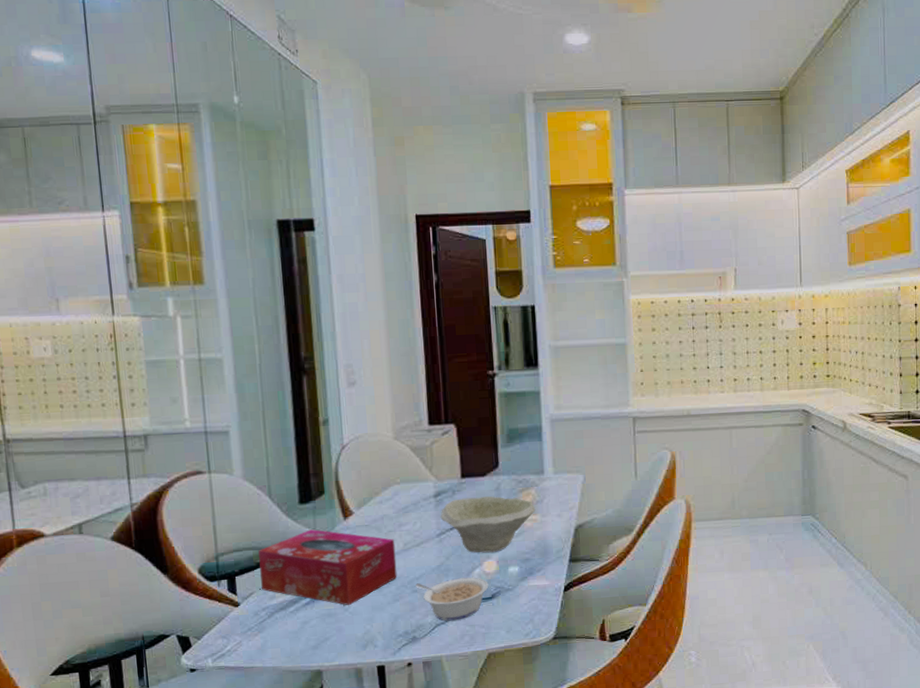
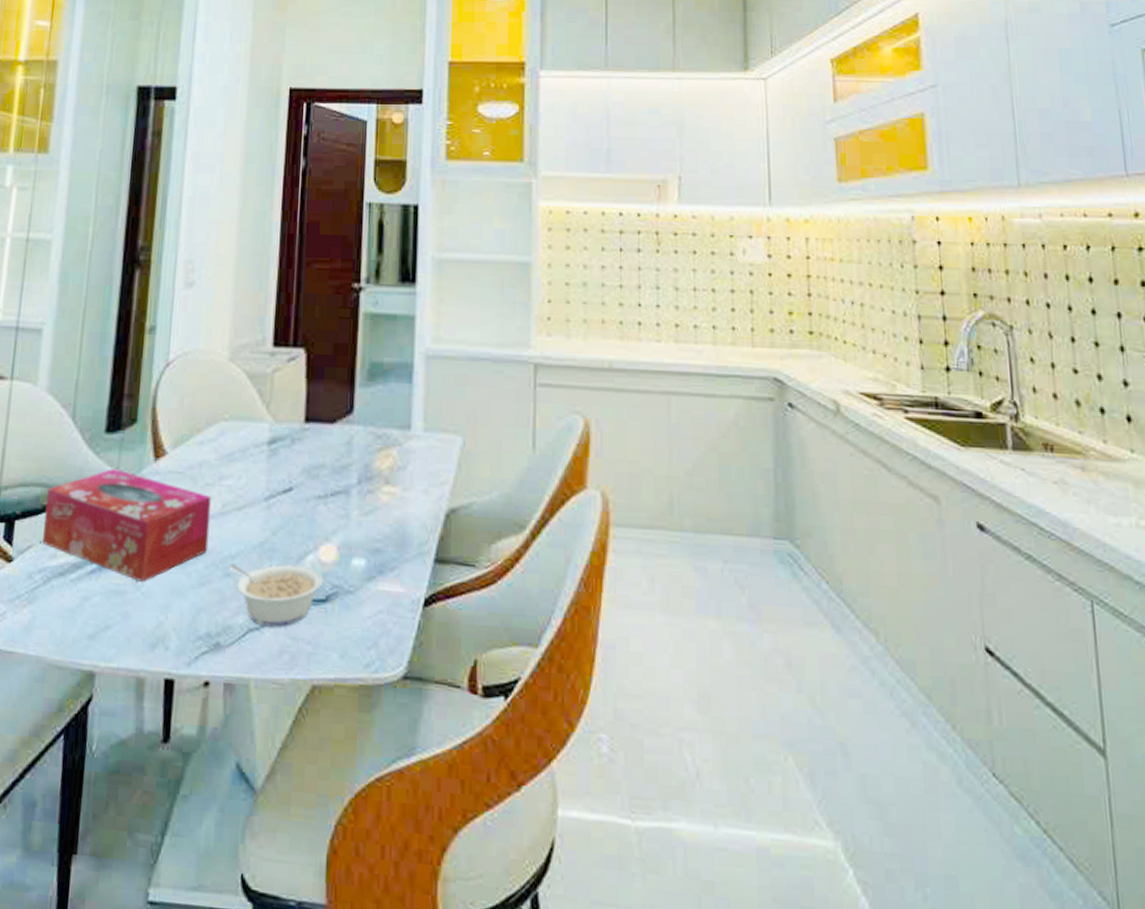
bowl: present [440,496,536,553] -> none [272,450,396,534]

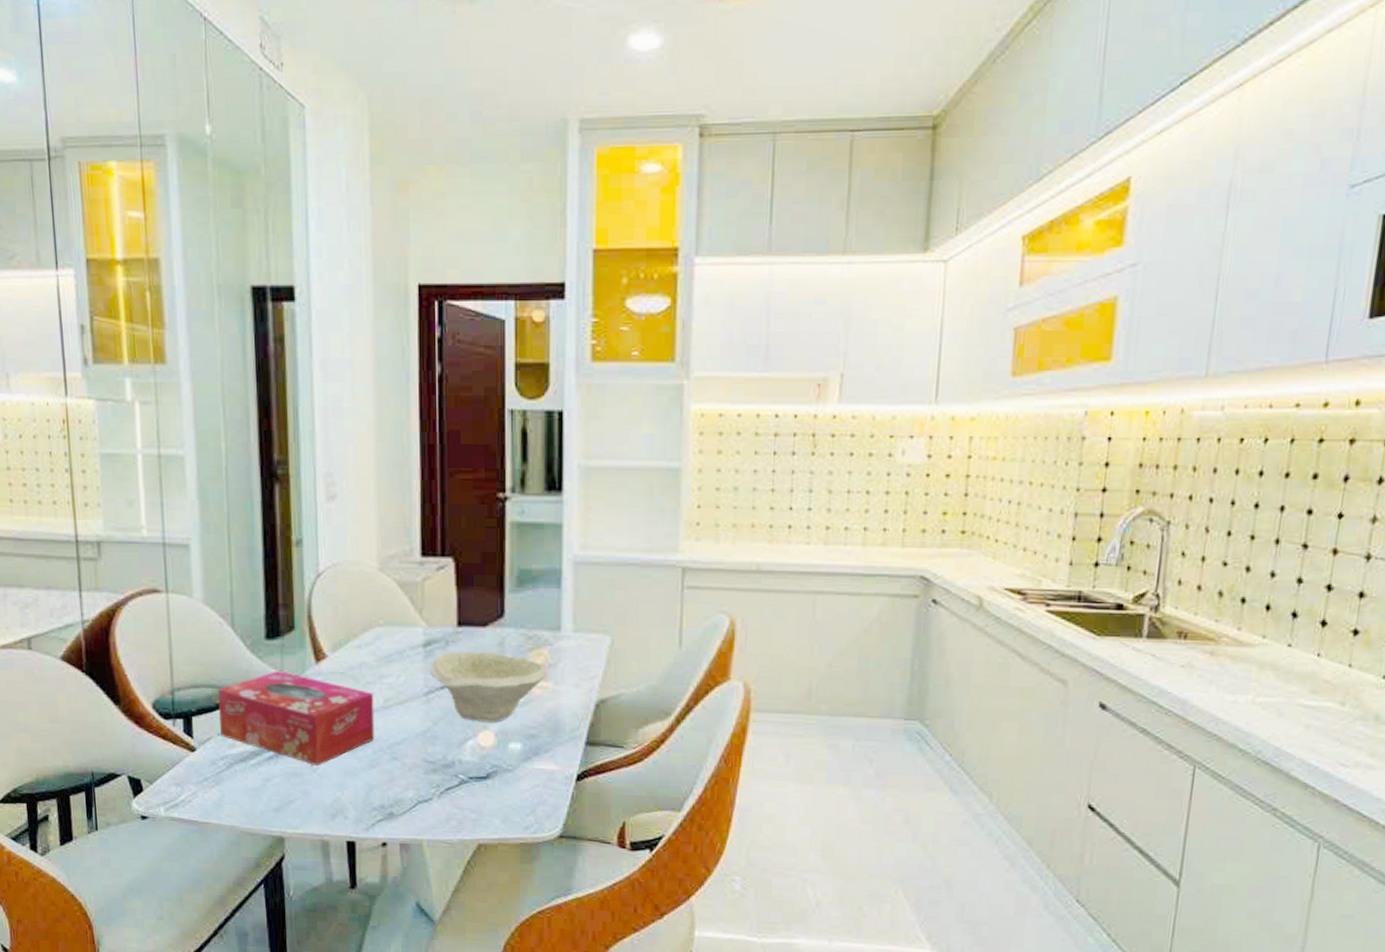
legume: present [229,564,324,628] -> none [396,748,483,800]
bowl: none [272,450,396,534] -> present [429,651,548,722]

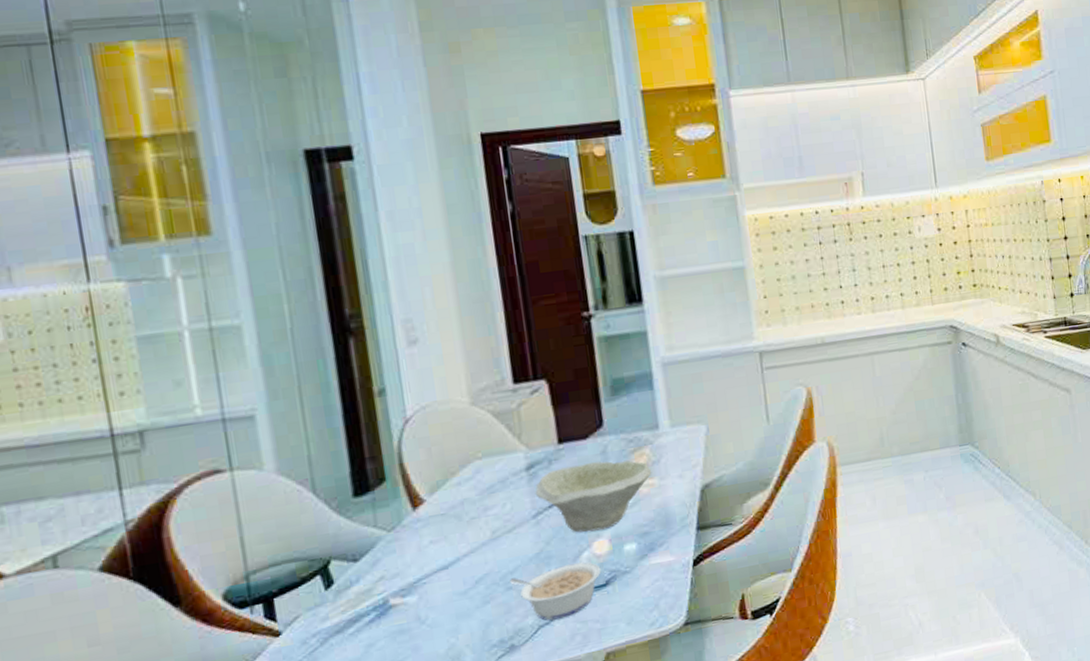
tissue box: present [218,671,375,765] -> none [303,526,486,617]
legume: none [396,748,483,800] -> present [510,562,601,621]

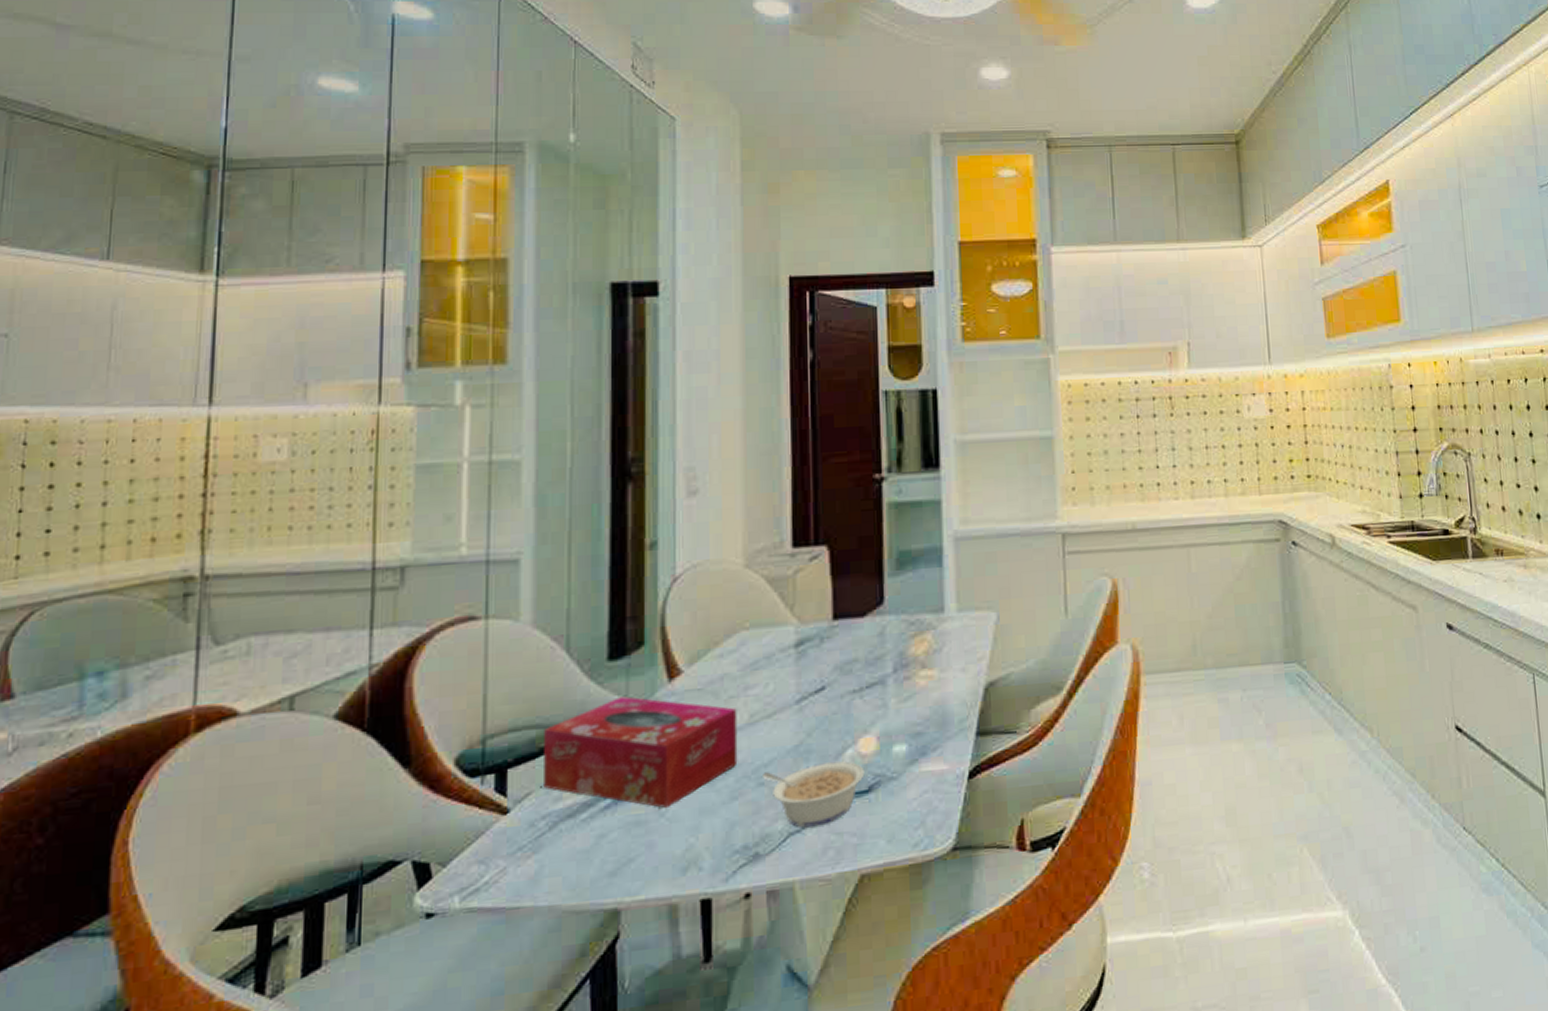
tissue box: none [303,526,486,617] -> present [544,696,738,808]
bowl: present [535,460,652,533] -> none [801,644,932,726]

